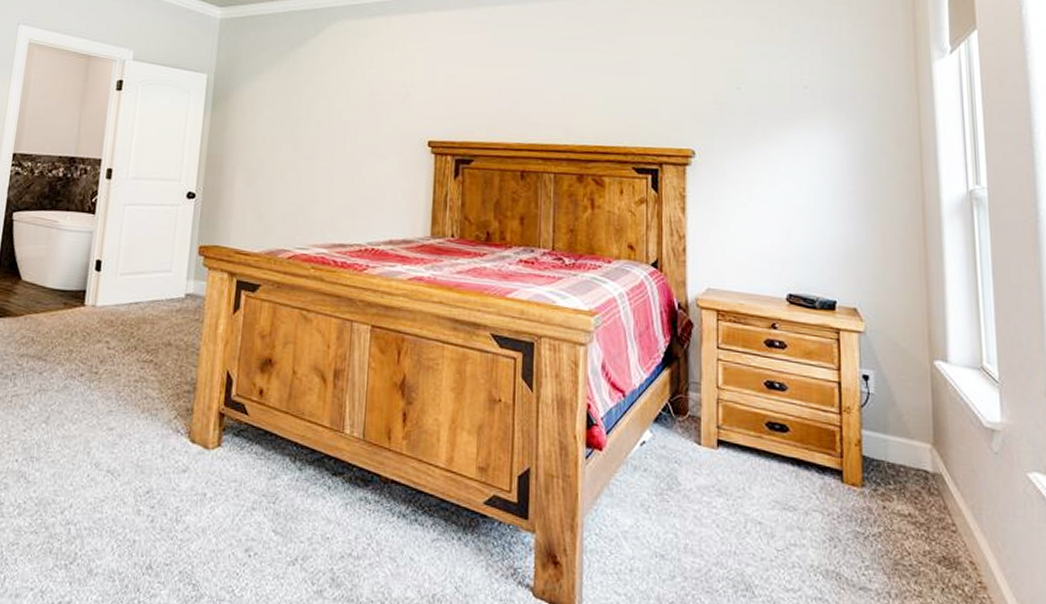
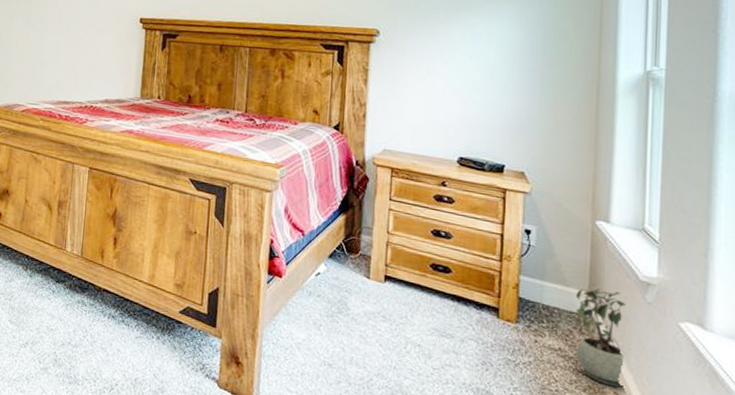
potted plant: none [910,434,979,556] -> present [564,284,626,388]

